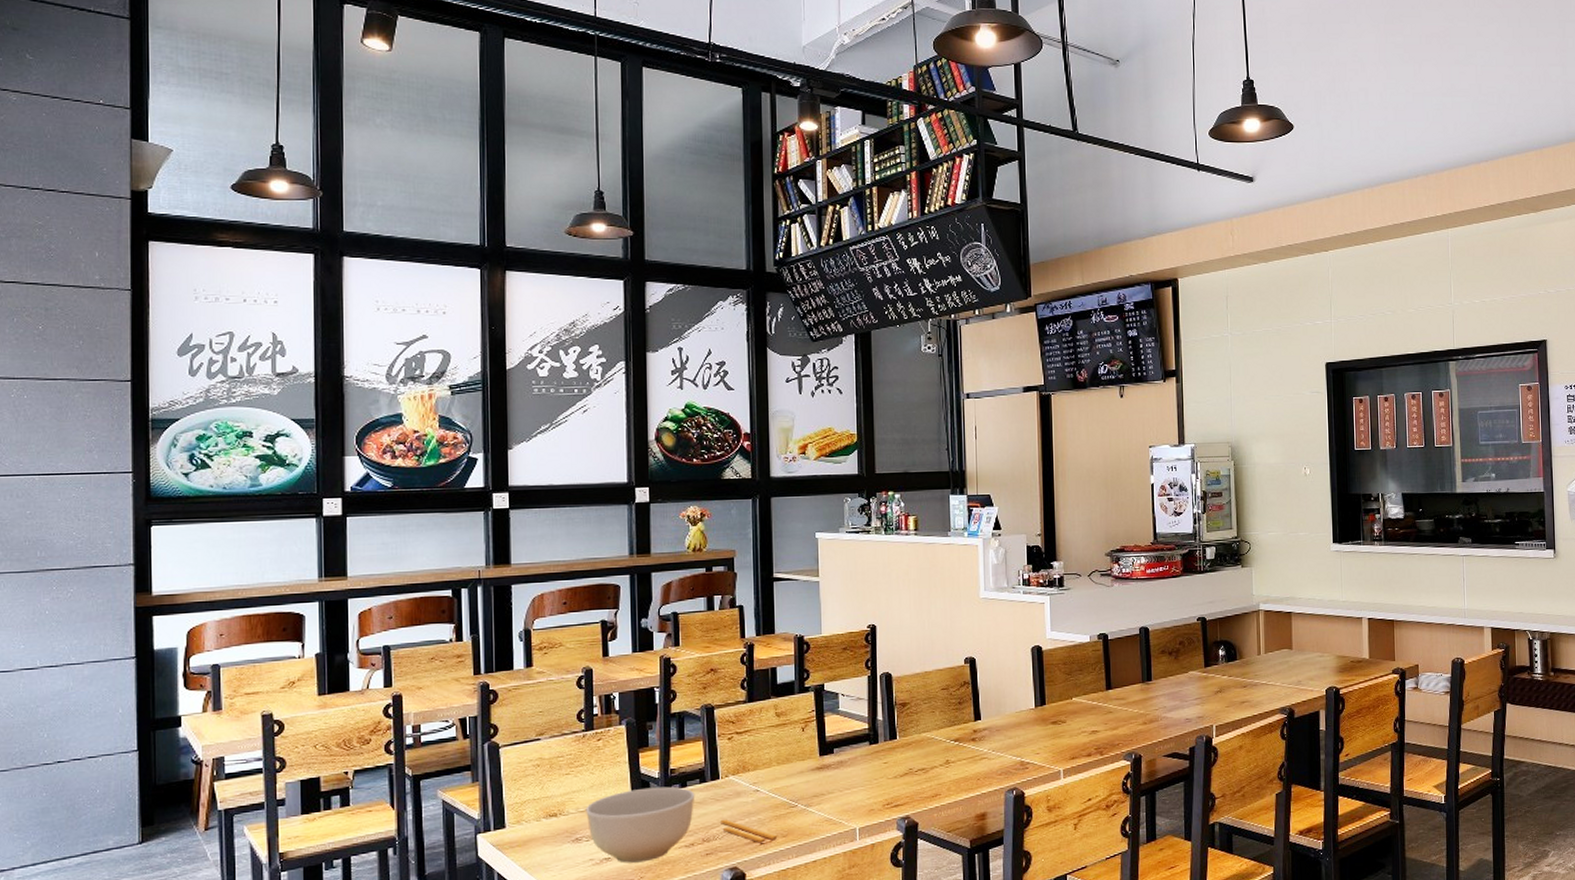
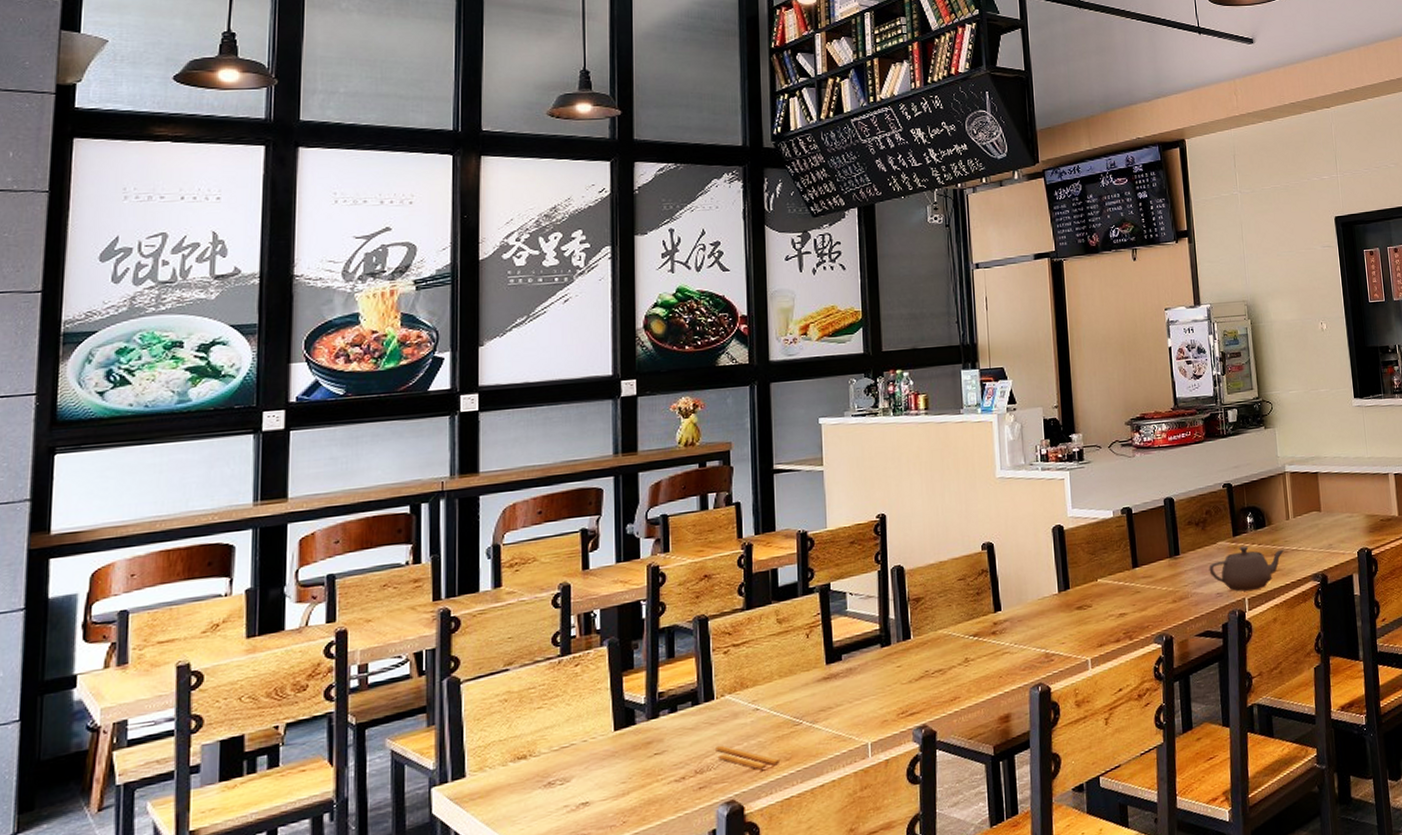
bowl: present [586,786,695,863] -> none [560,712,687,807]
teapot: none [1179,677,1255,719] -> present [1209,546,1285,592]

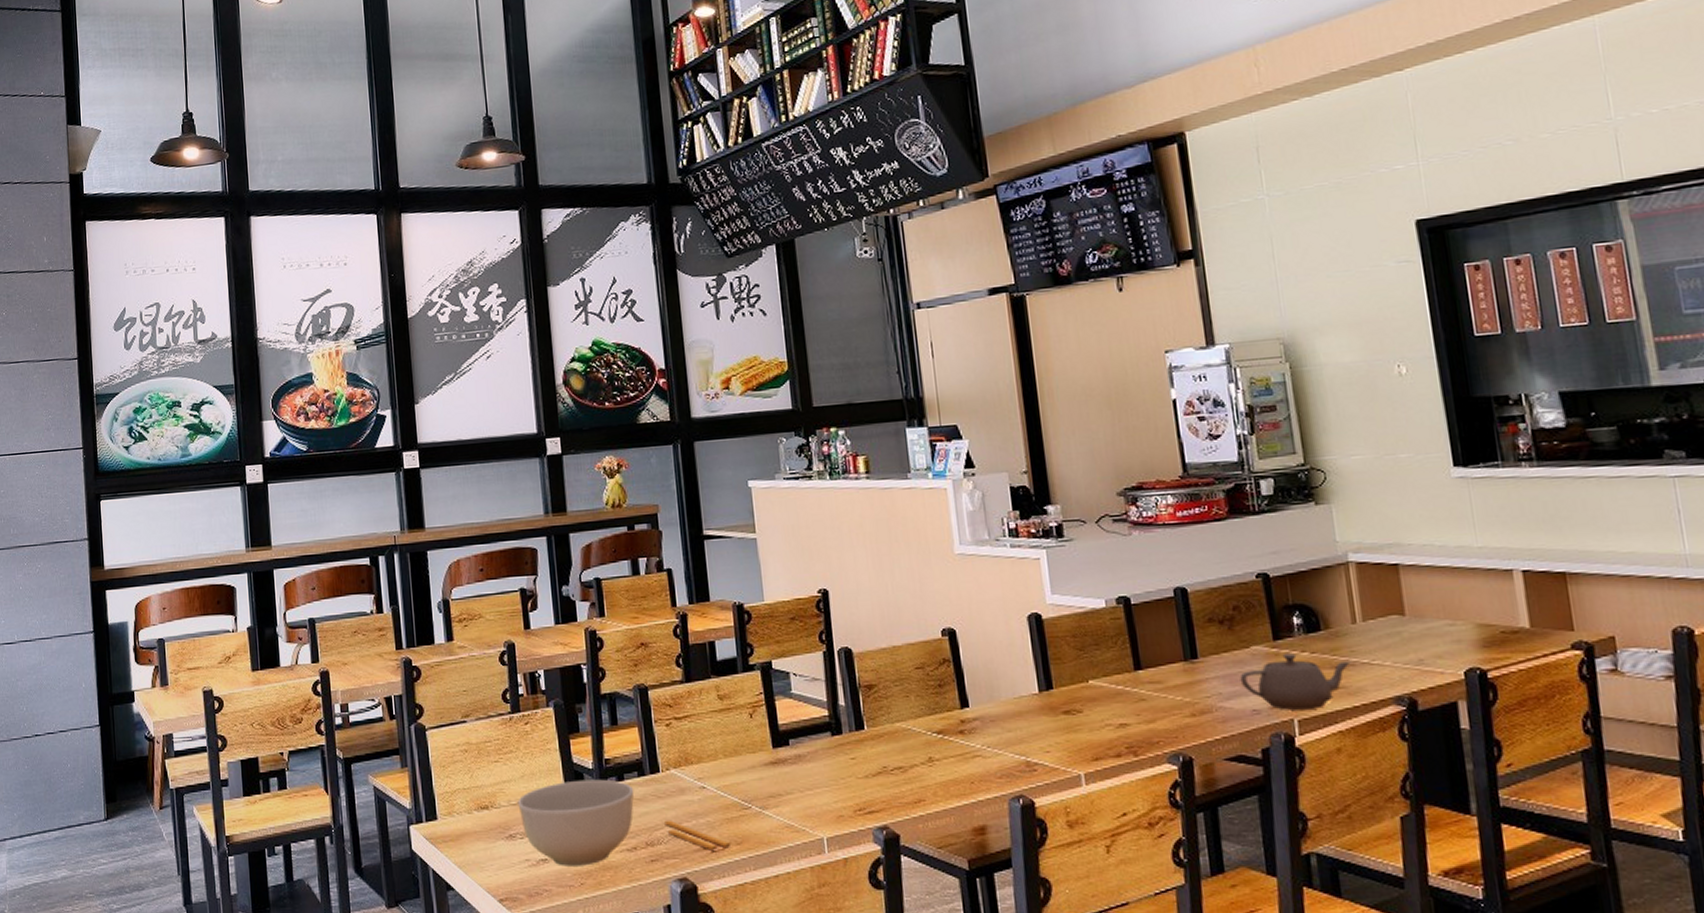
bowl: none [560,712,687,807] -> present [518,779,634,866]

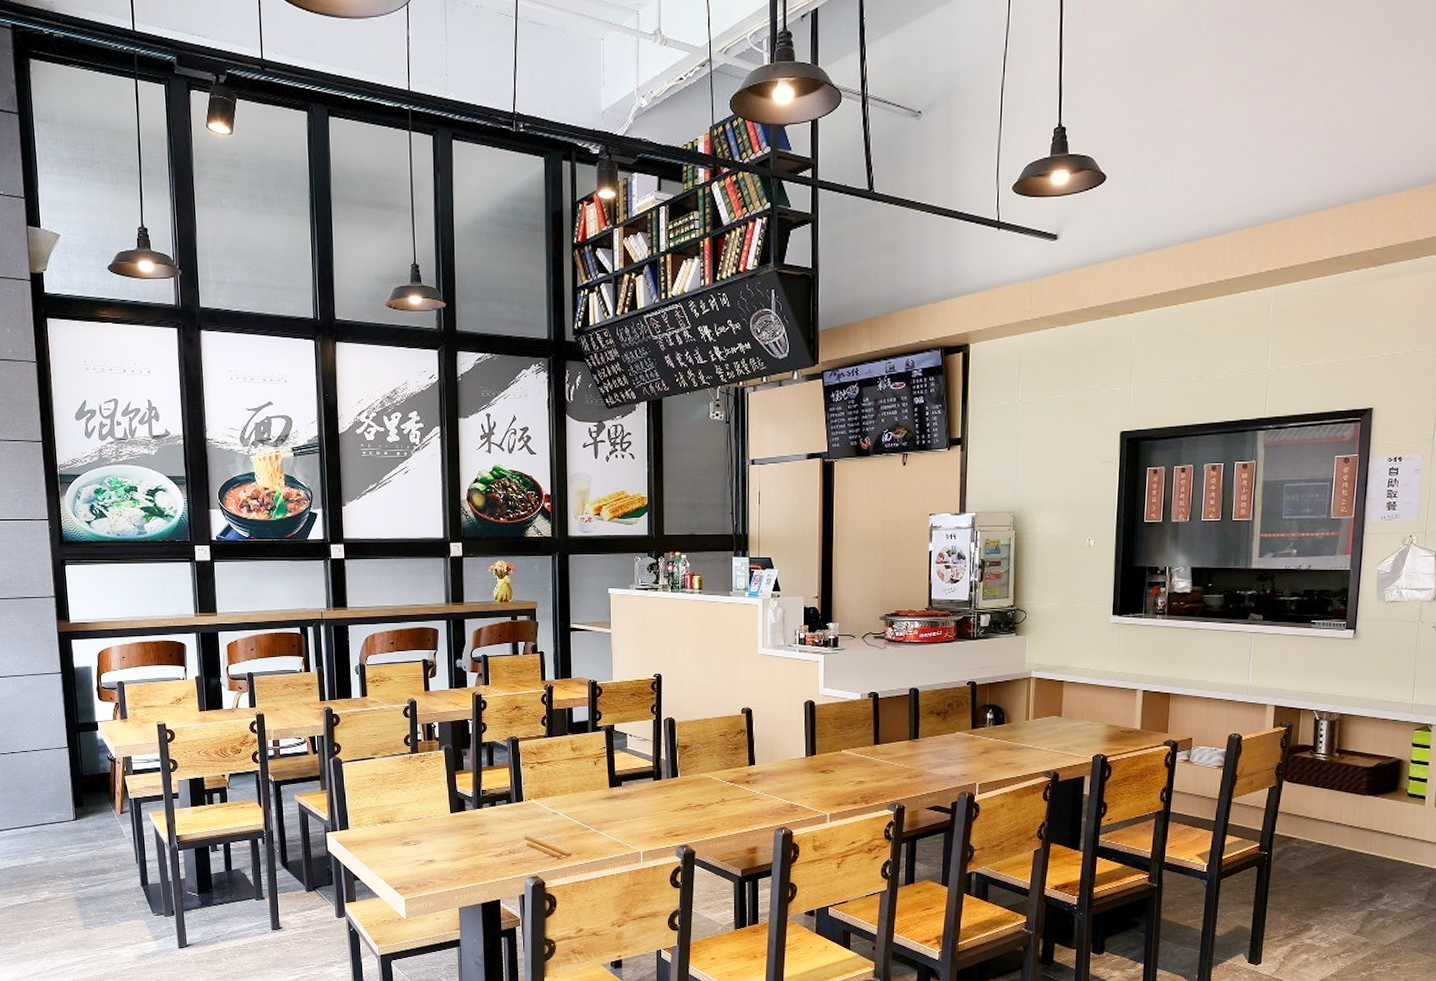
bowl: present [518,779,634,866] -> none [413,804,503,866]
teapot: present [1240,653,1351,710] -> none [945,738,1021,777]

